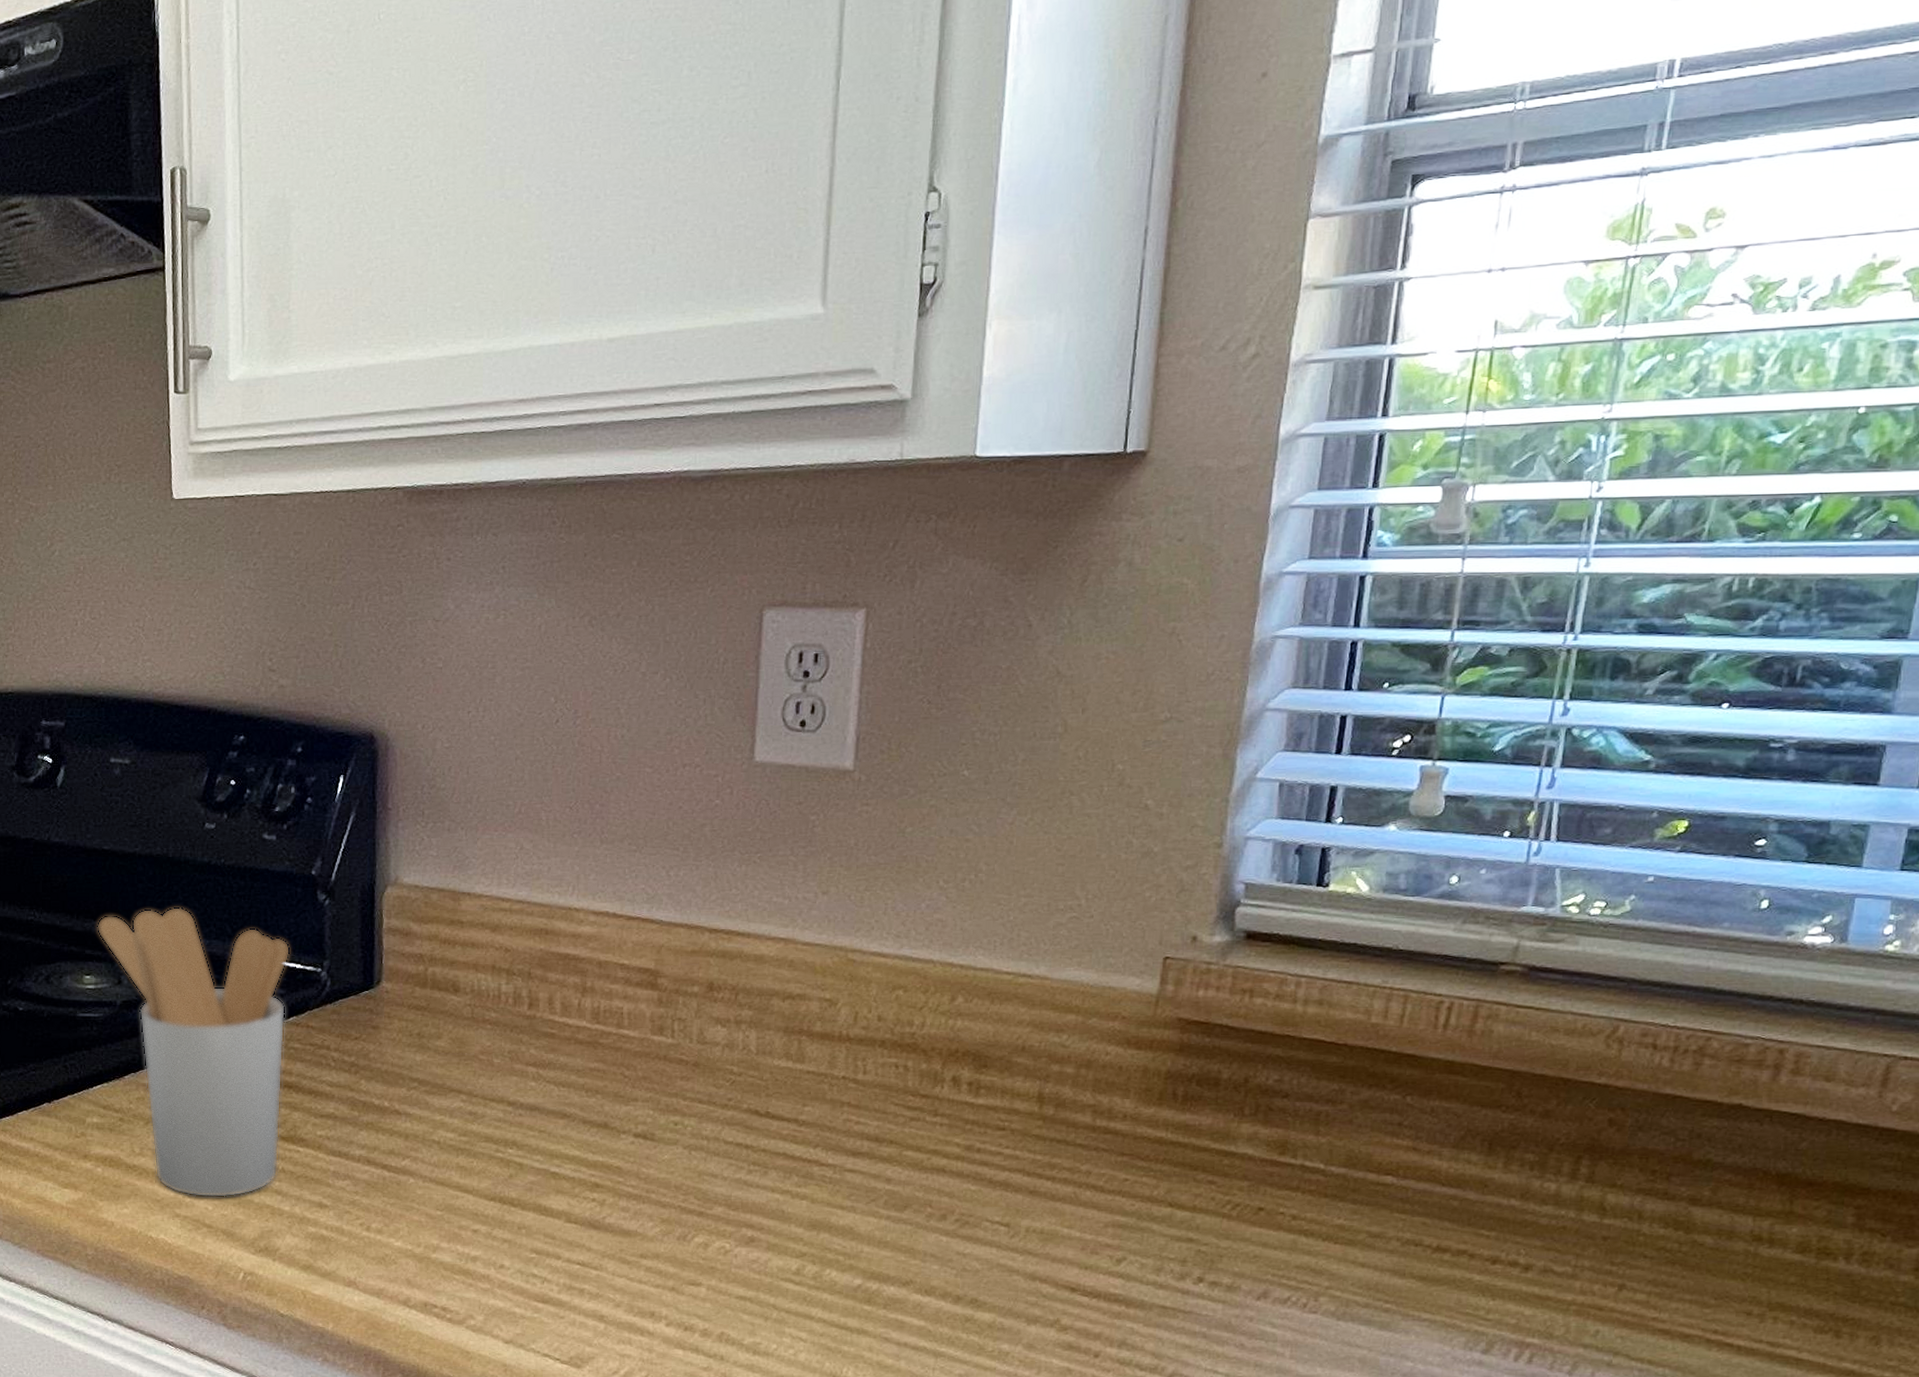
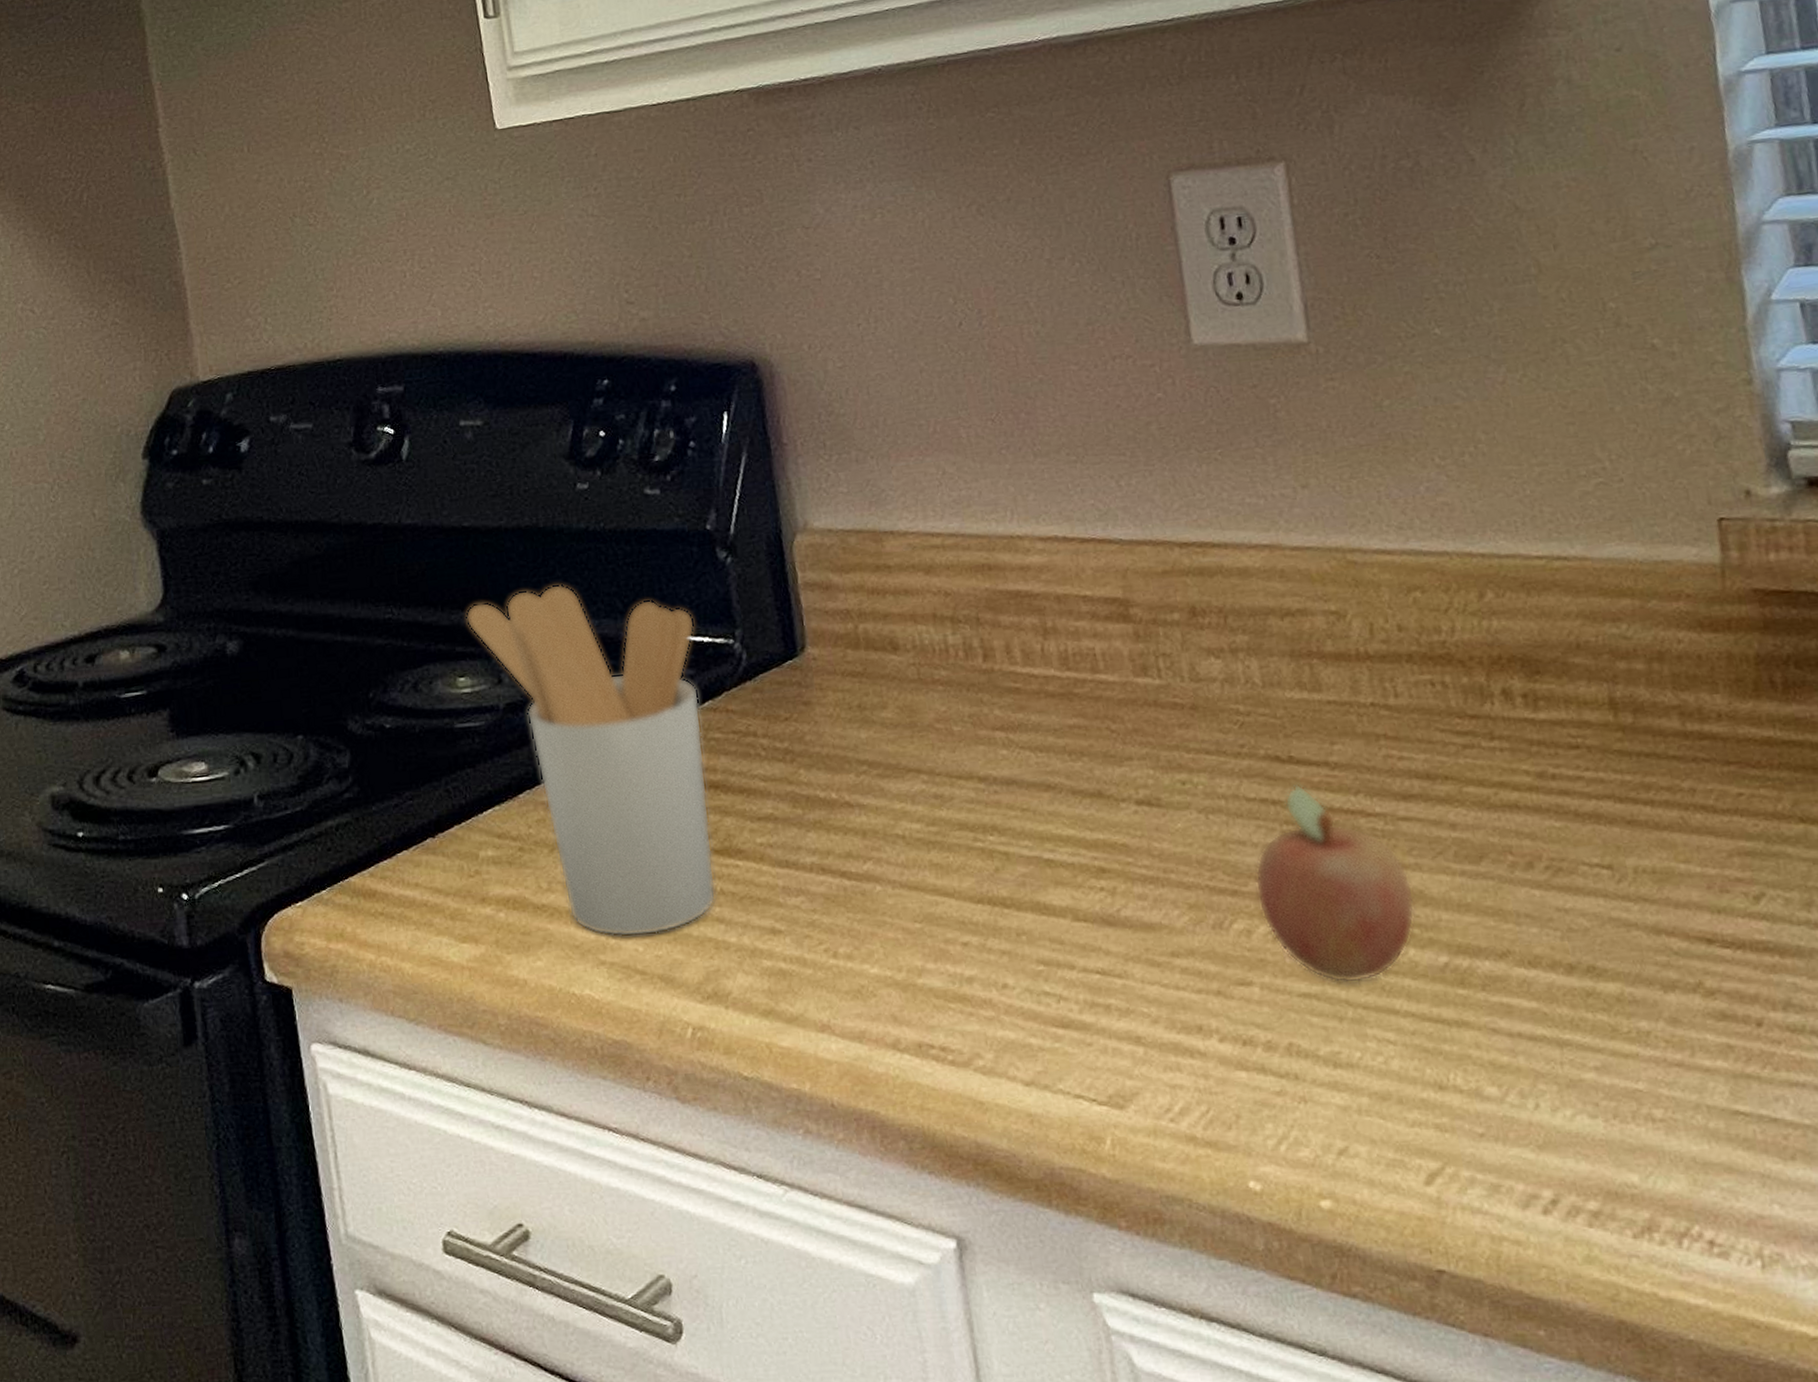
fruit: none [718,1134,846,1293] -> present [1254,783,1416,984]

